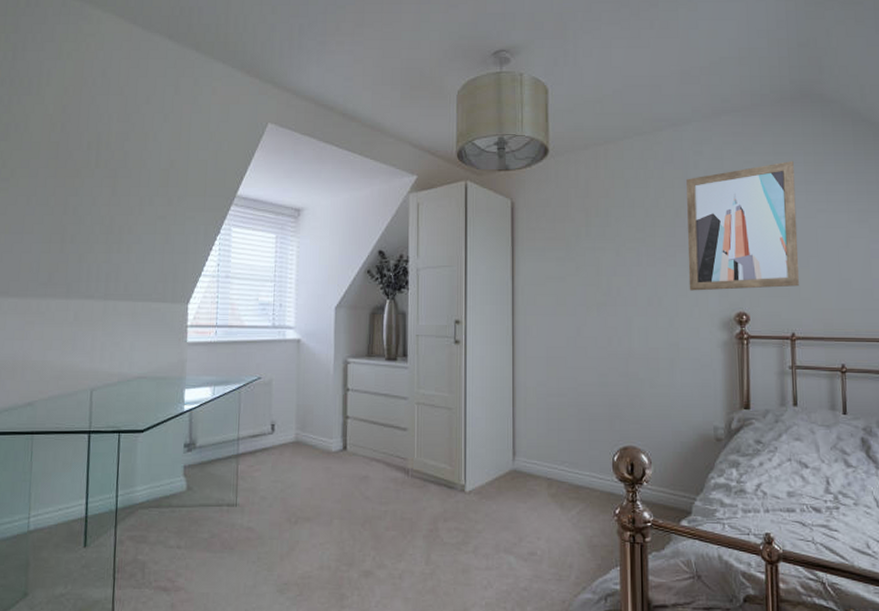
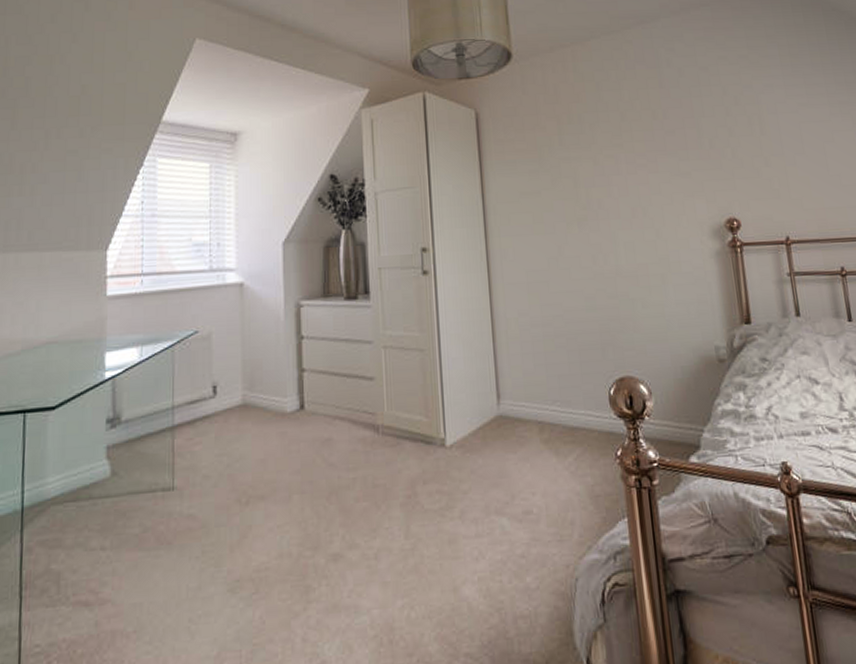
wall art: present [686,160,799,291] -> none [660,53,788,198]

